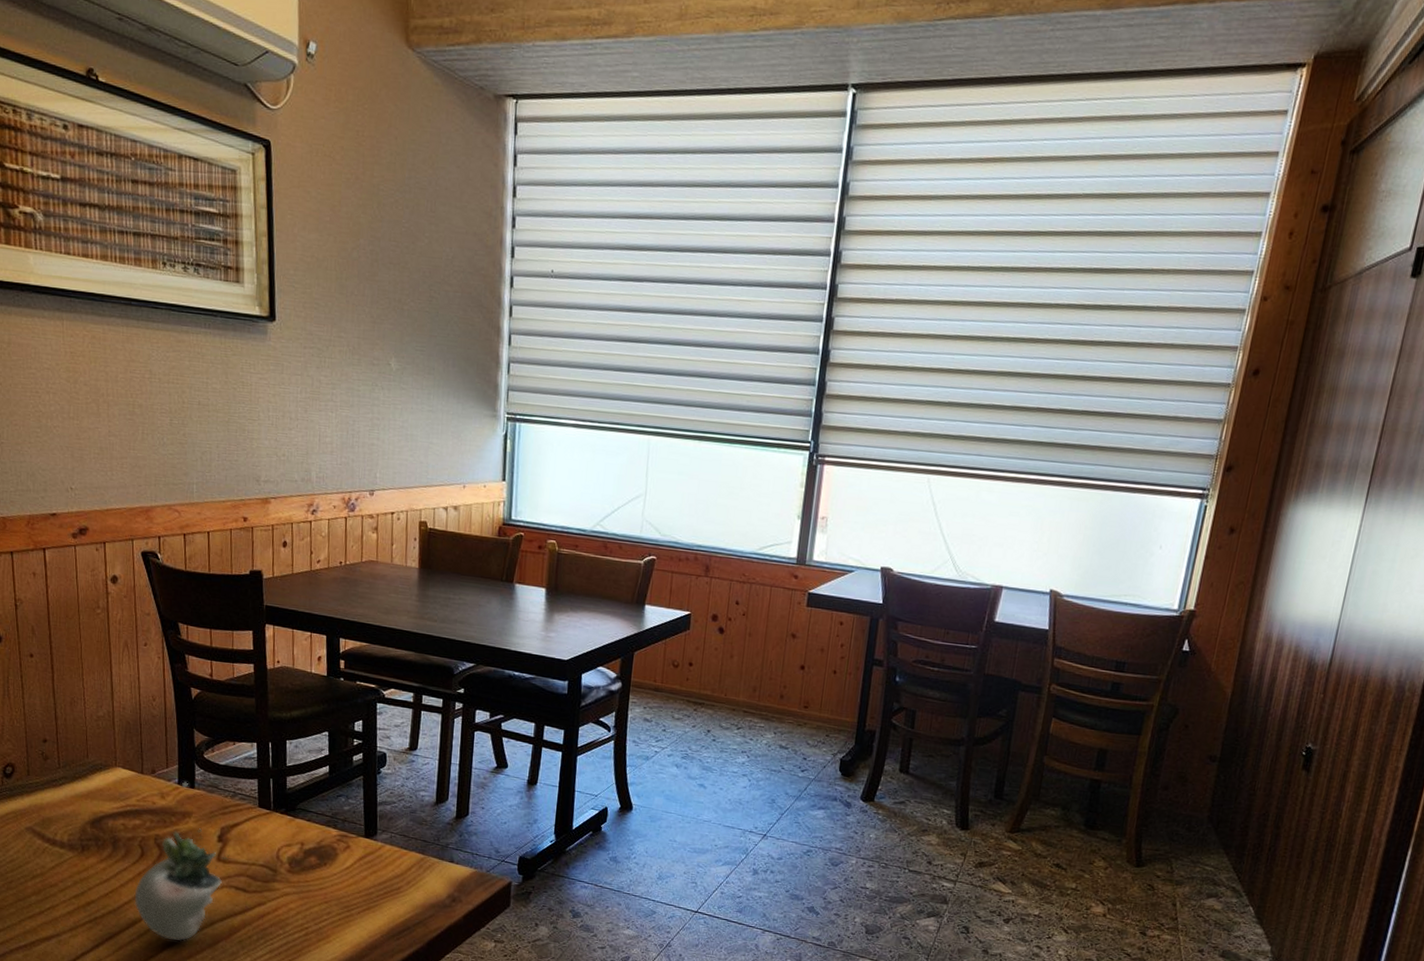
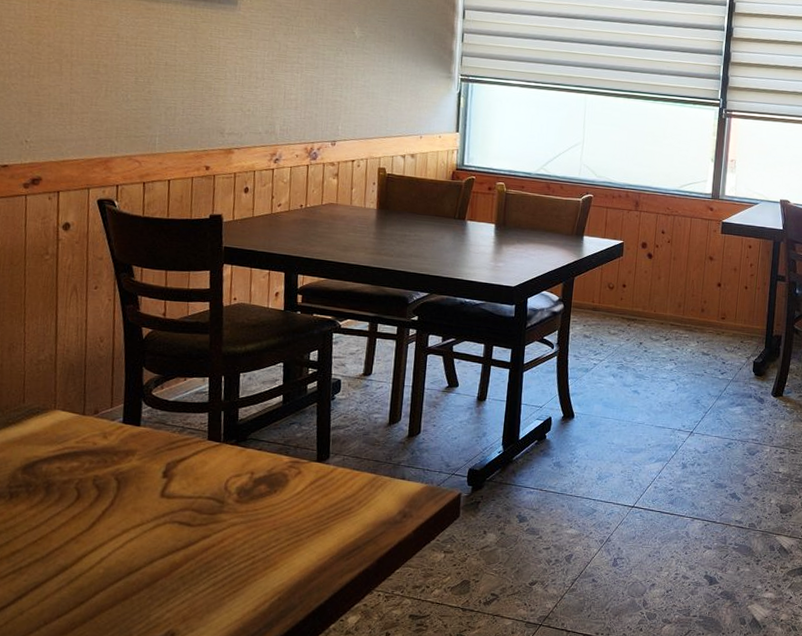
succulent plant: present [134,782,230,942] -> none [65,420,175,584]

